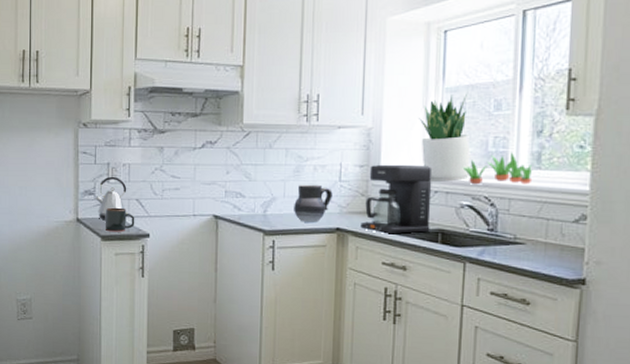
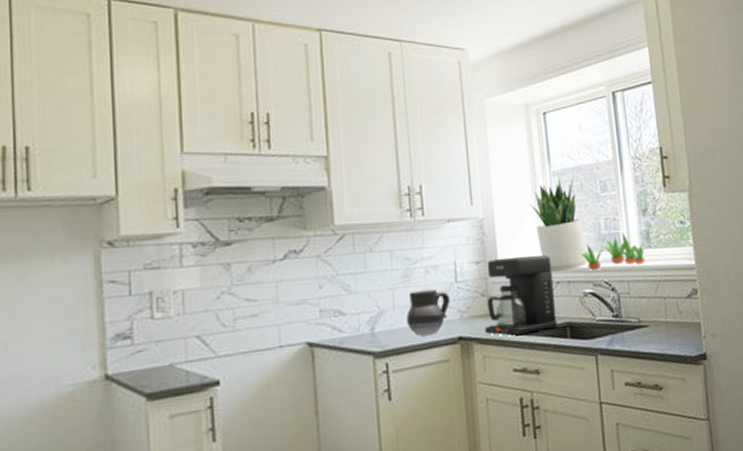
kettle: present [94,176,128,221] -> none [132,309,185,373]
mug: present [105,207,135,232] -> none [149,350,197,387]

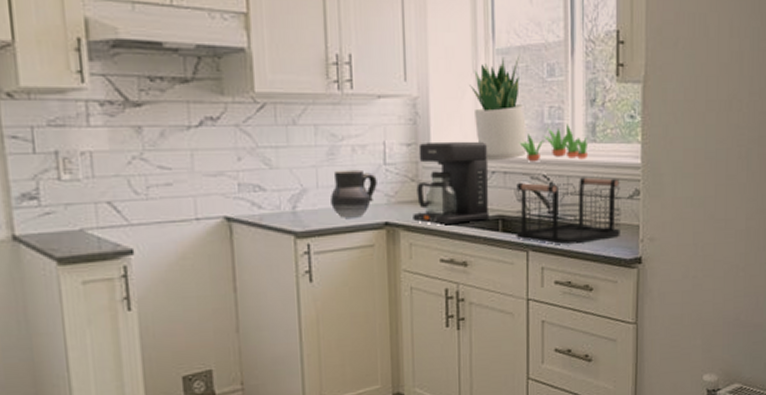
dish rack: none [580,280,683,347] -> present [515,177,622,245]

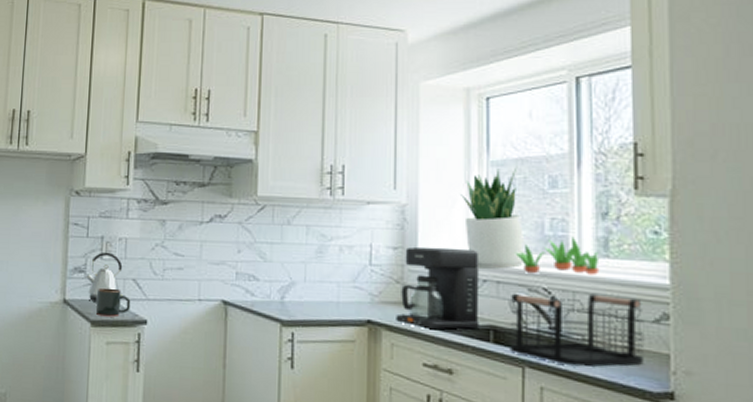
kettle: none [39,170,96,236] -> present [85,252,123,303]
mug: none [58,215,109,252] -> present [95,287,131,318]
ceramic jug: present [331,169,377,218] -> none [316,267,362,313]

